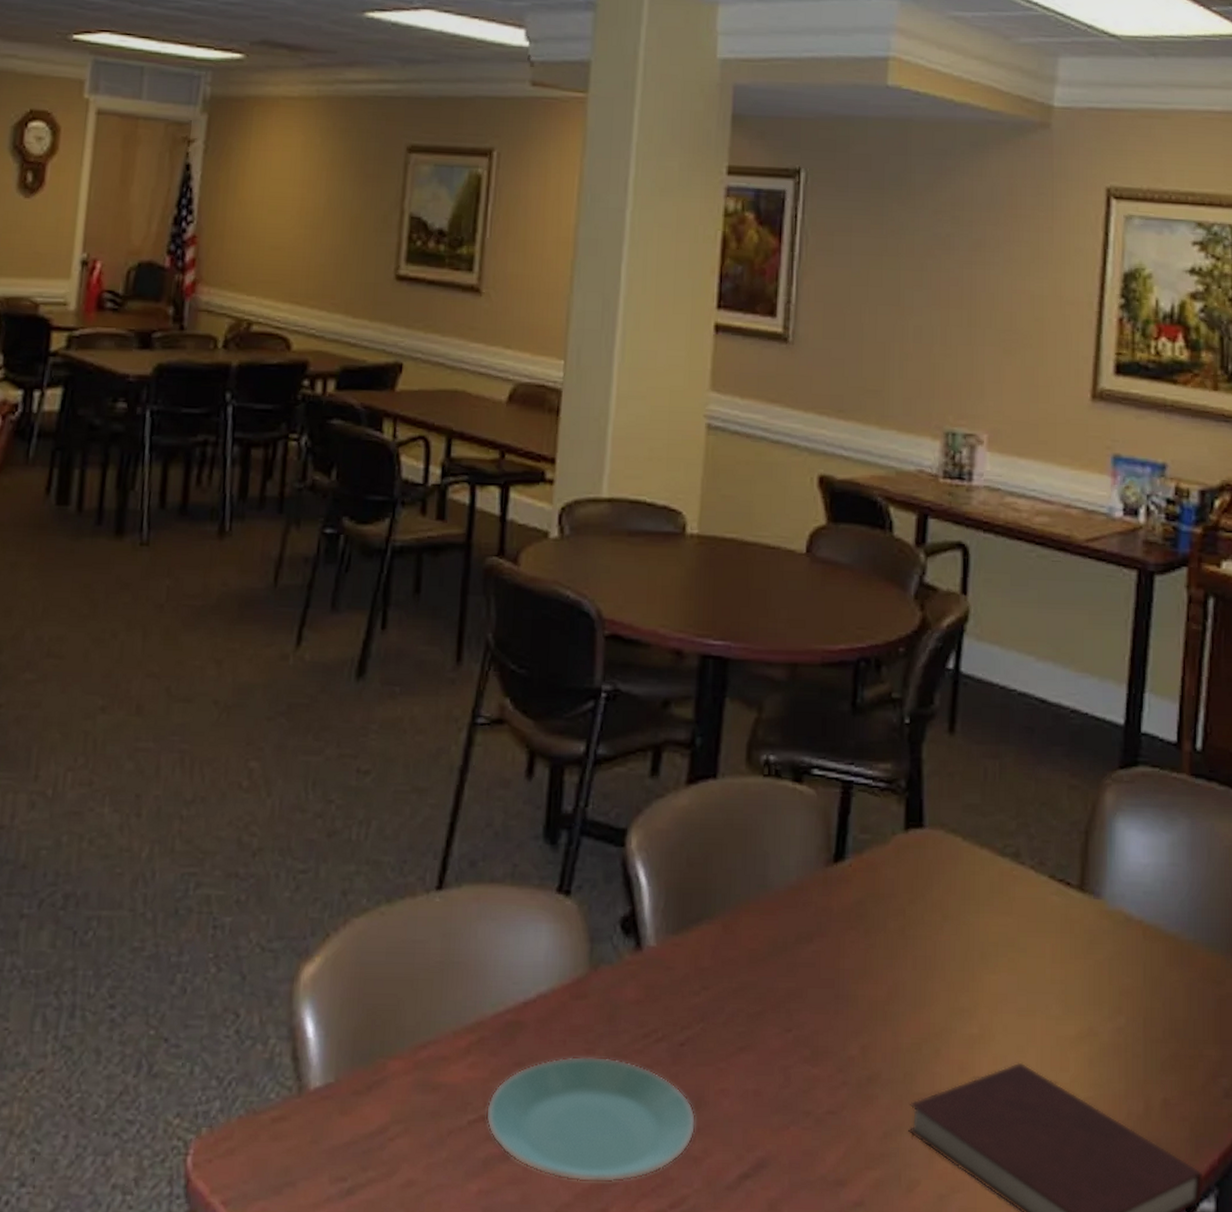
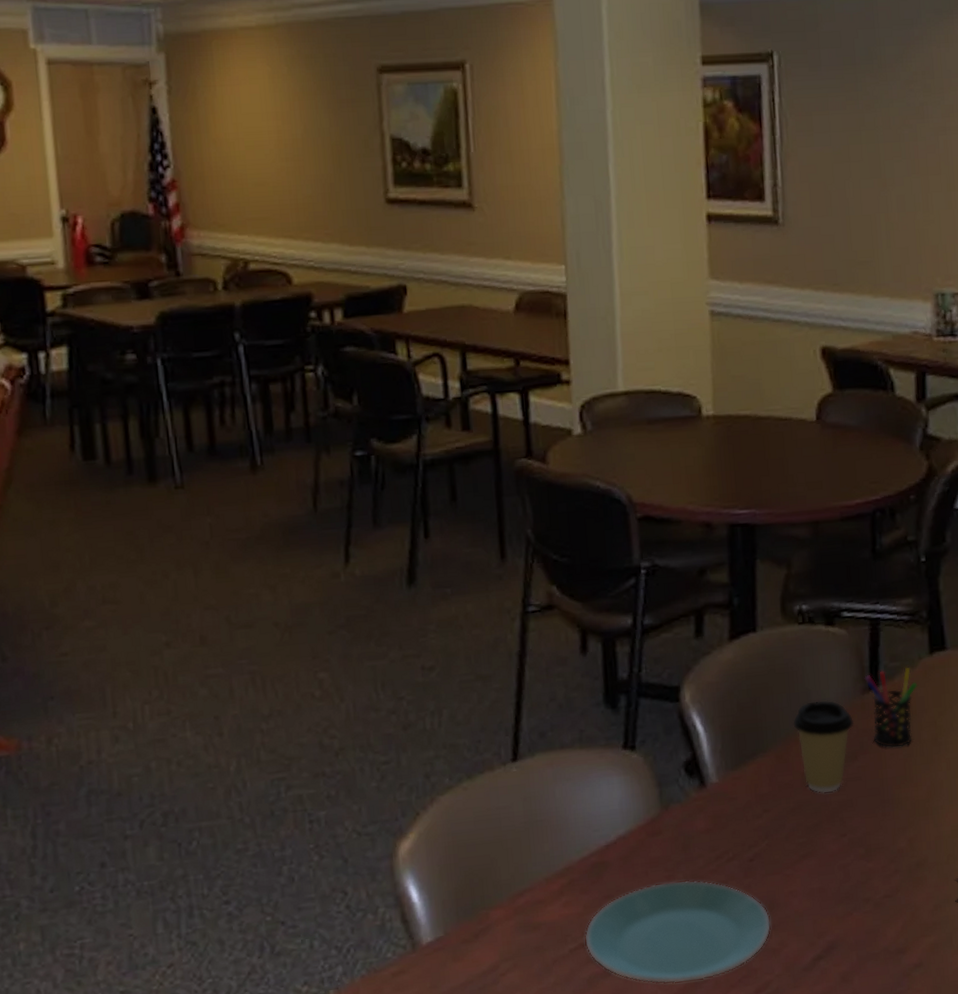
coffee cup: none [745,867,814,977] -> present [793,700,855,794]
pen holder: none [829,841,889,935] -> present [864,667,918,748]

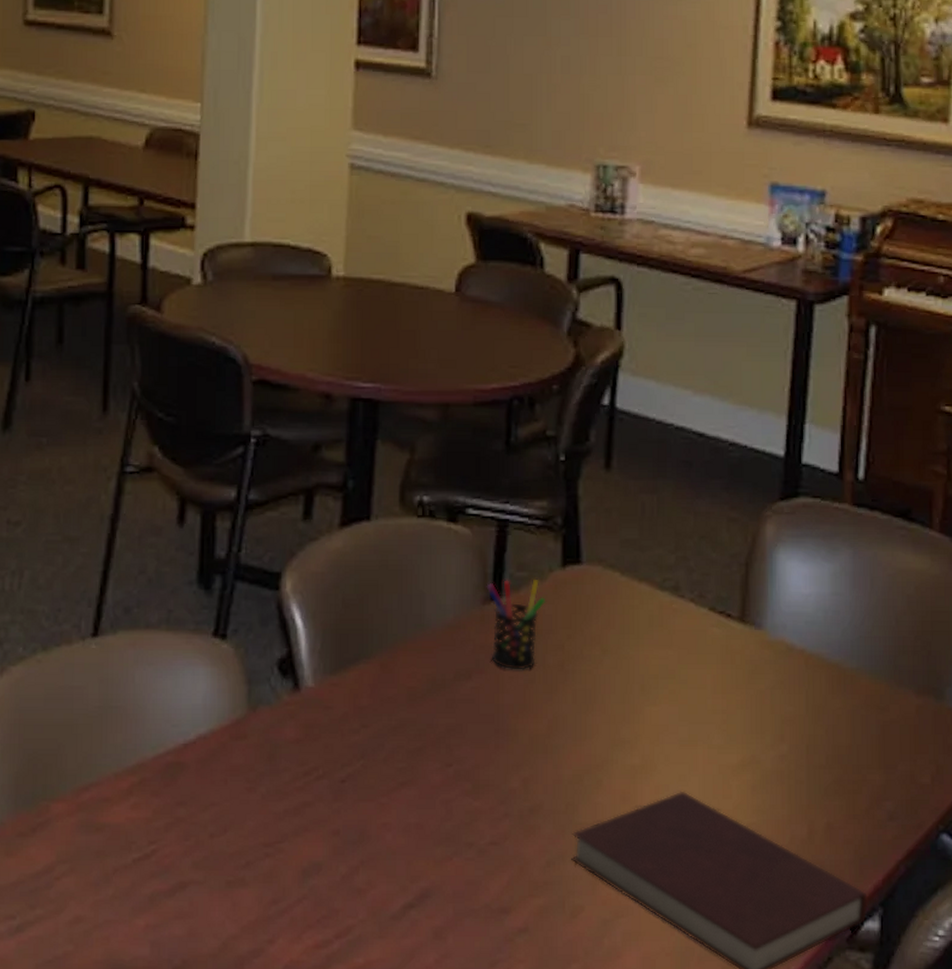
plate: present [584,880,772,984] -> none [150,794,359,915]
coffee cup: present [793,700,855,794] -> none [402,607,471,714]

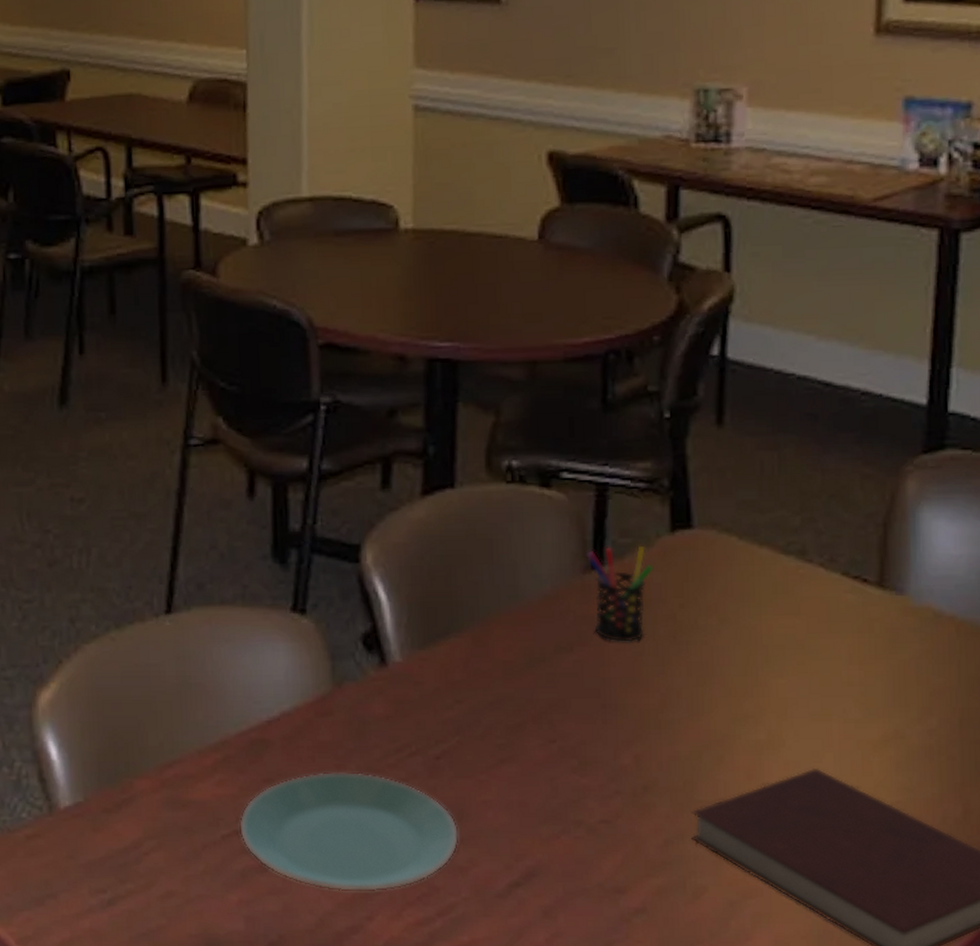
plate: none [150,794,359,915] -> present [238,771,459,892]

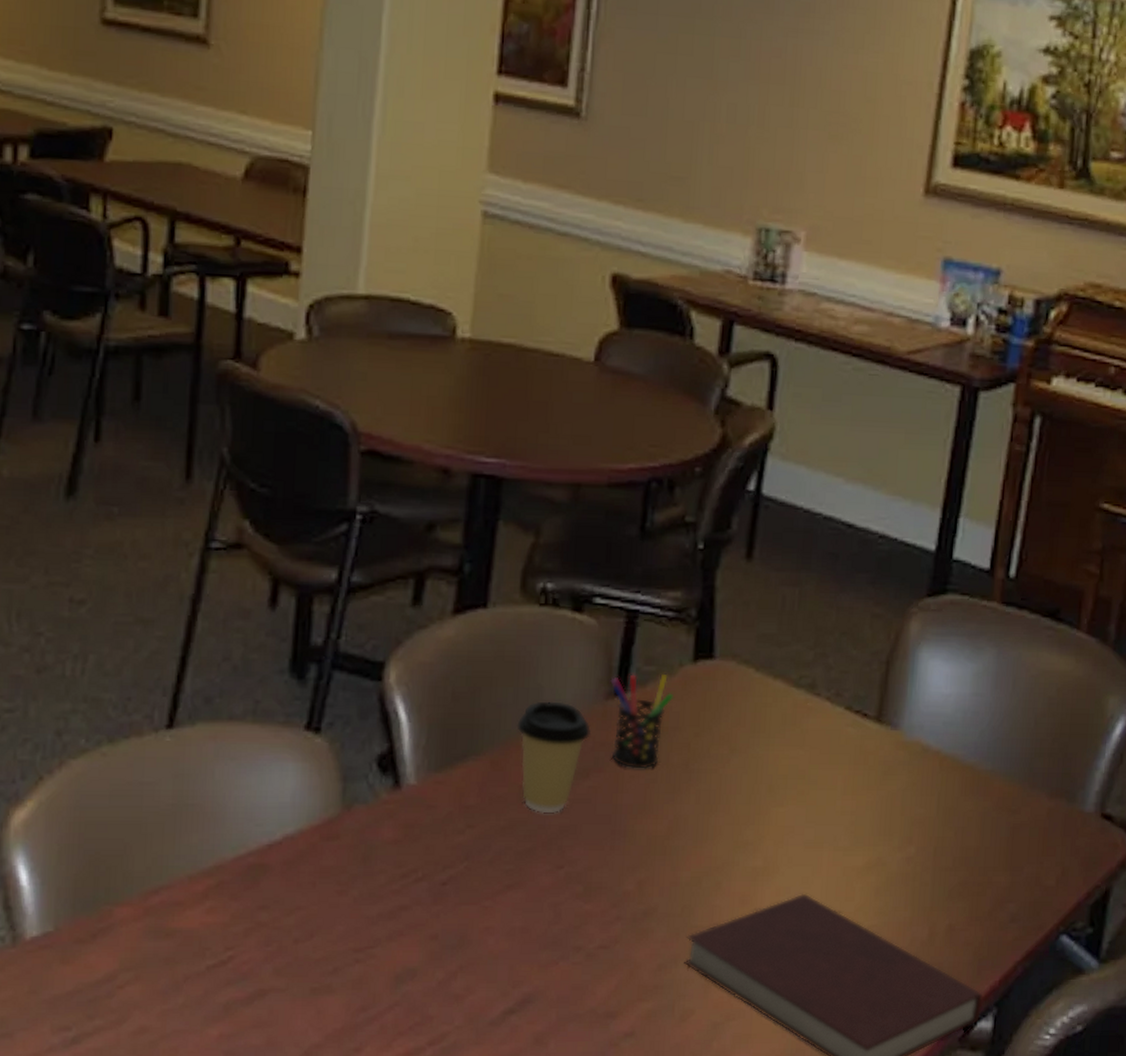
plate: present [238,771,459,892] -> none [226,898,459,1023]
coffee cup: none [495,577,572,688] -> present [517,701,592,814]

